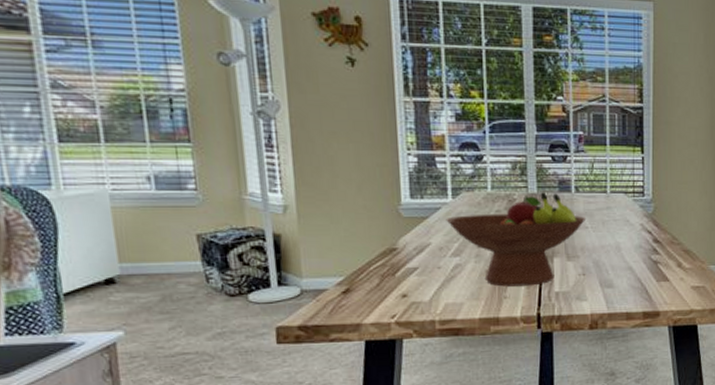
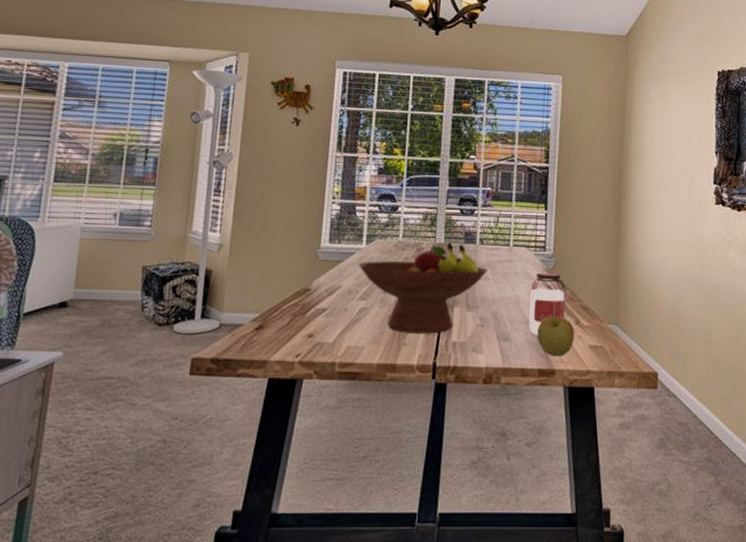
jar: none [631,218,668,280] -> present [529,272,567,335]
apple: none [640,261,677,299] -> present [537,316,575,357]

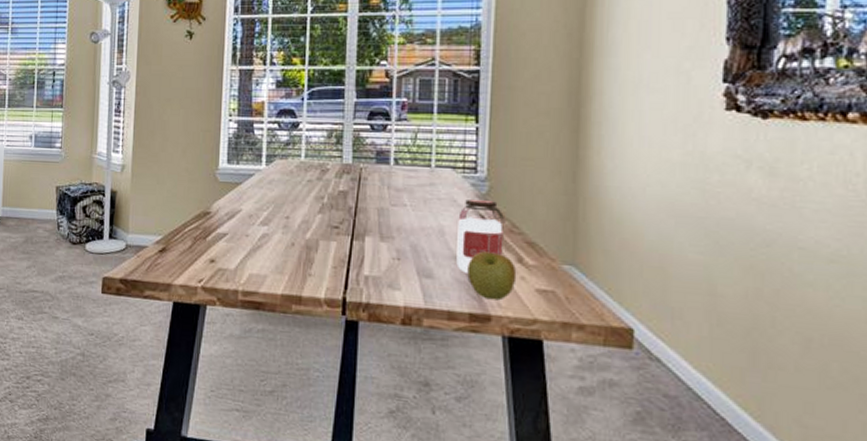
fruit bowl: present [358,242,489,334] -> none [258,163,405,266]

